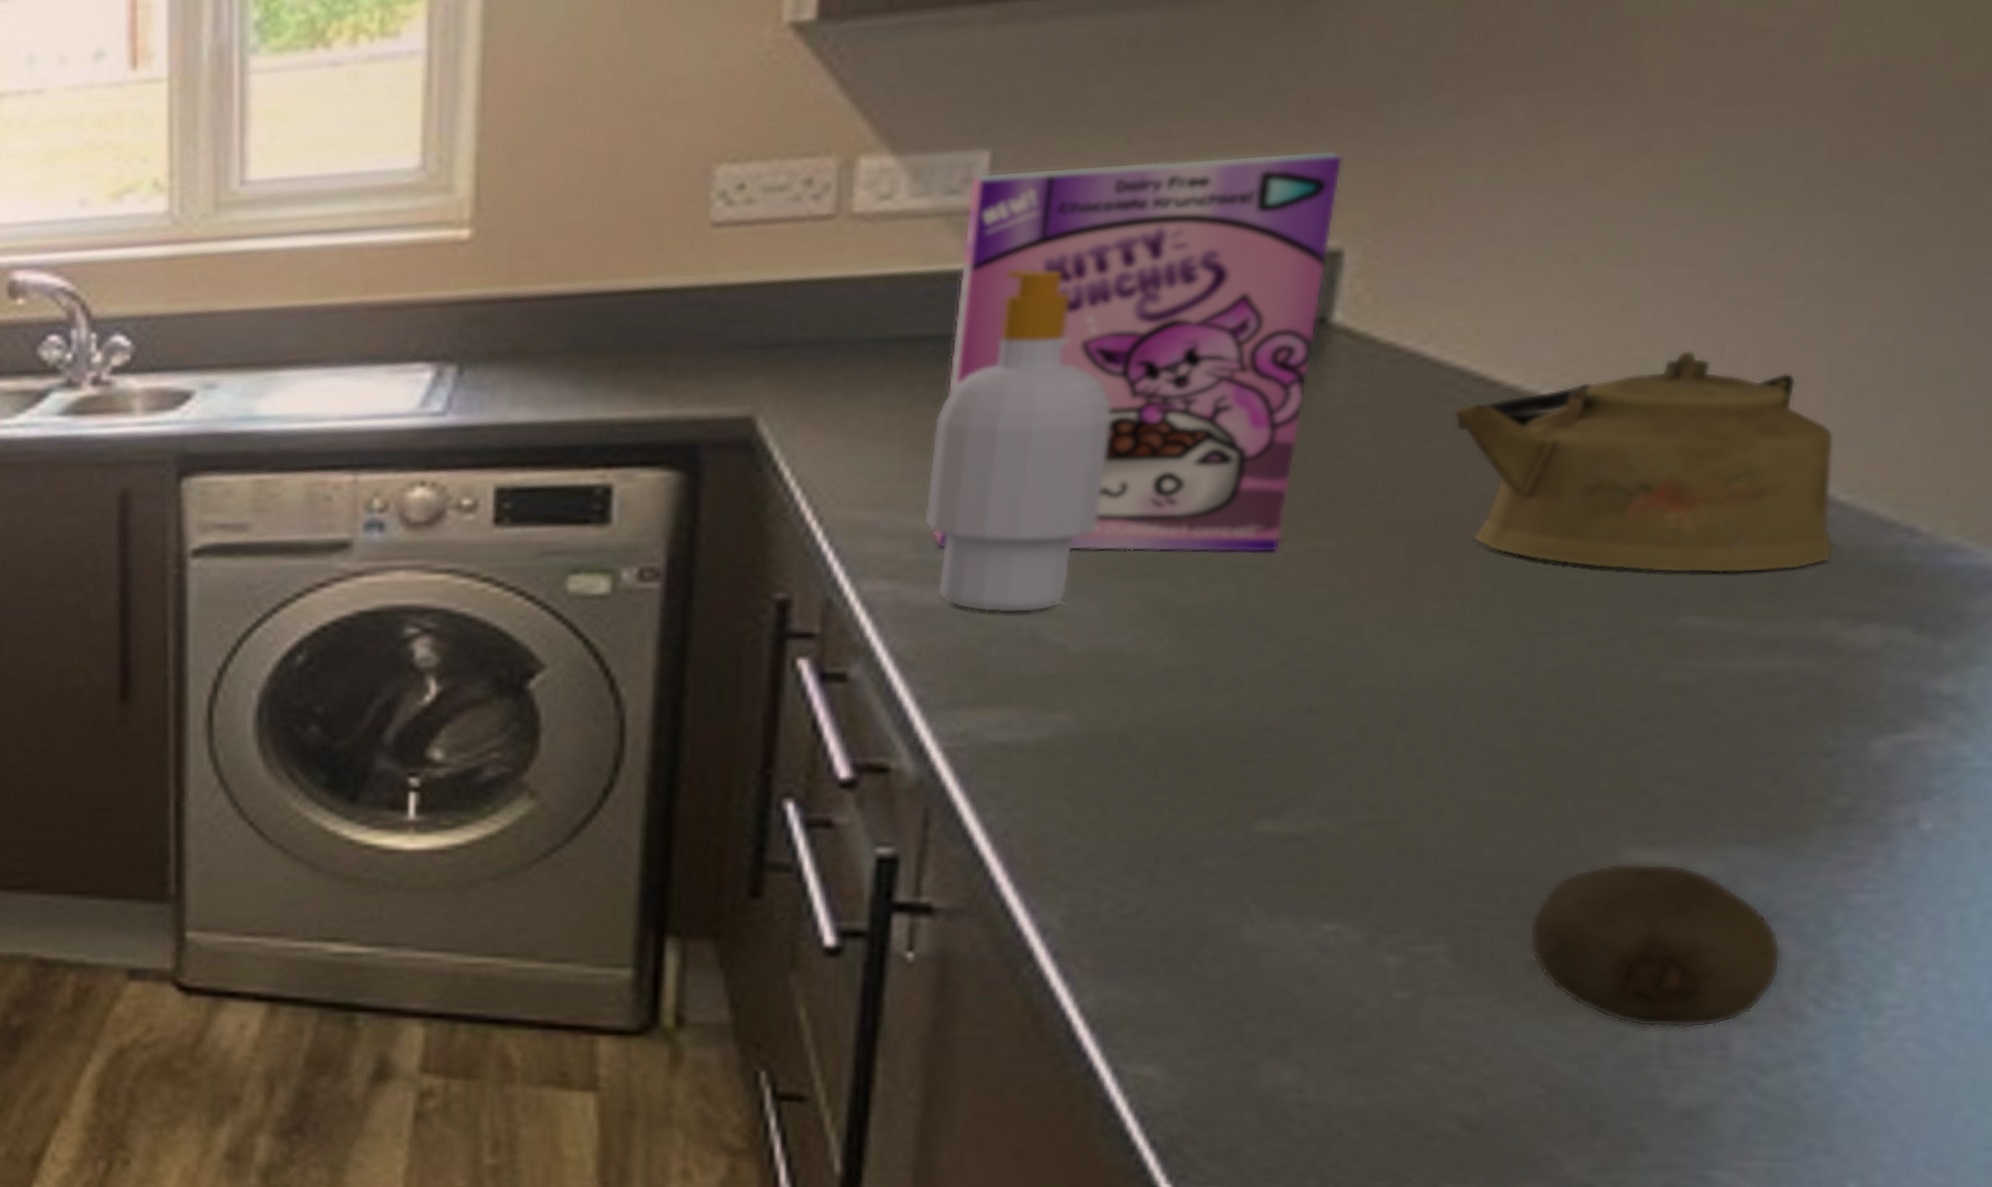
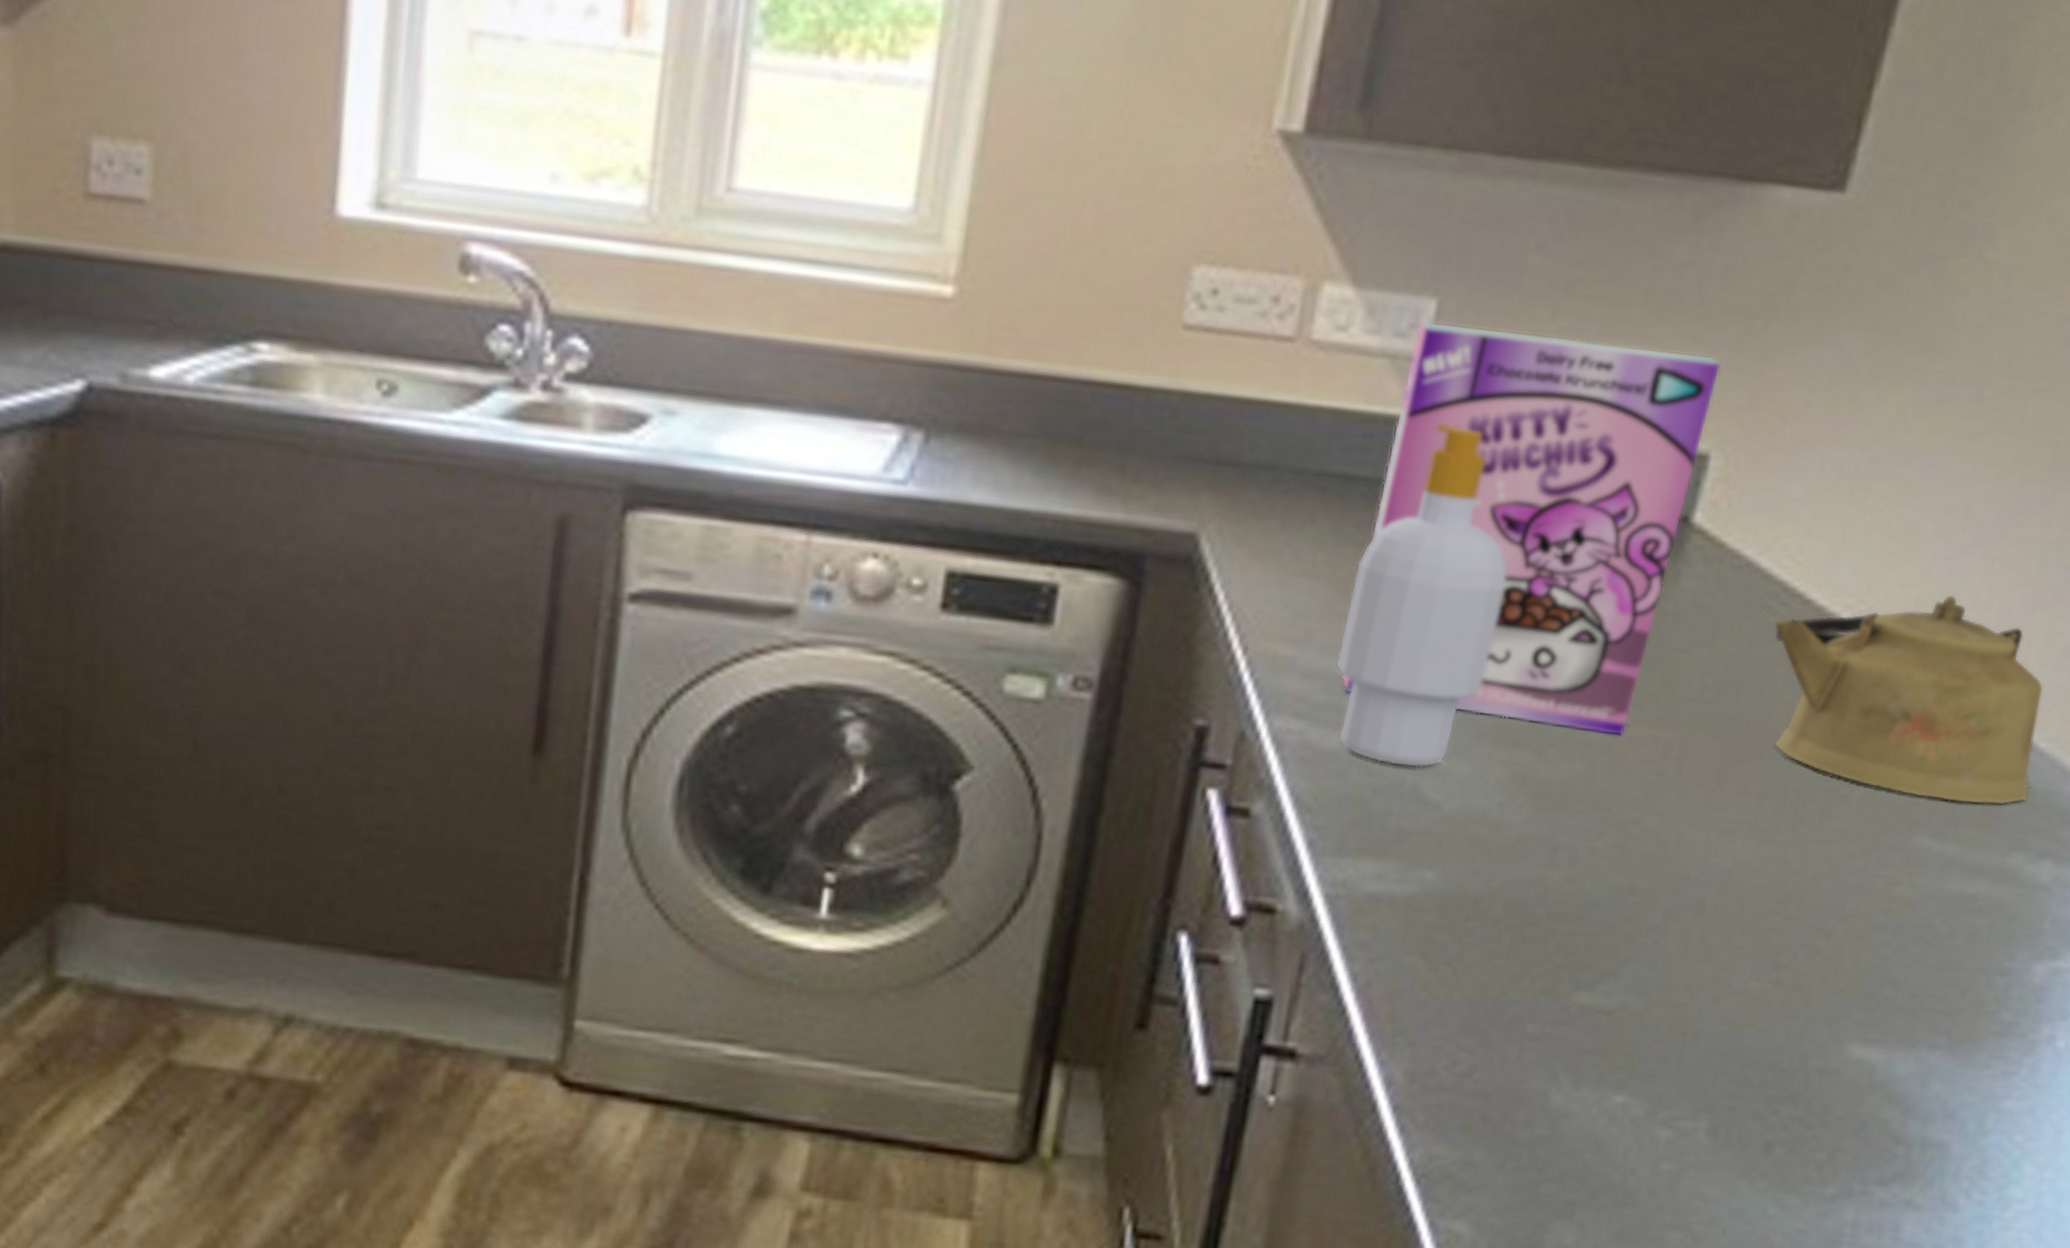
fruit: present [1528,863,1783,1029] -> none [1768,1057,1949,1212]

